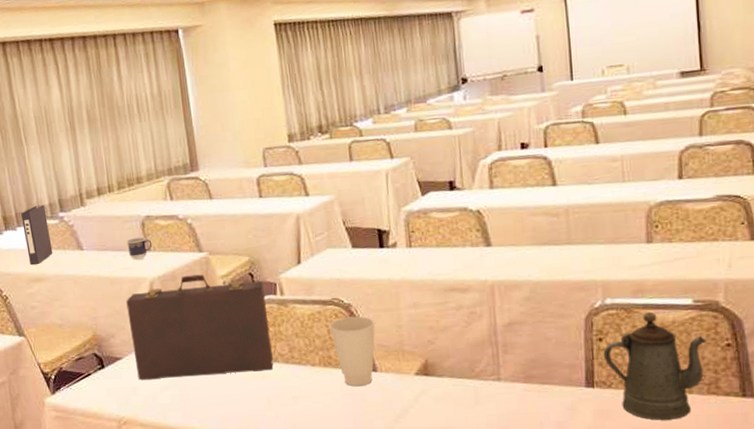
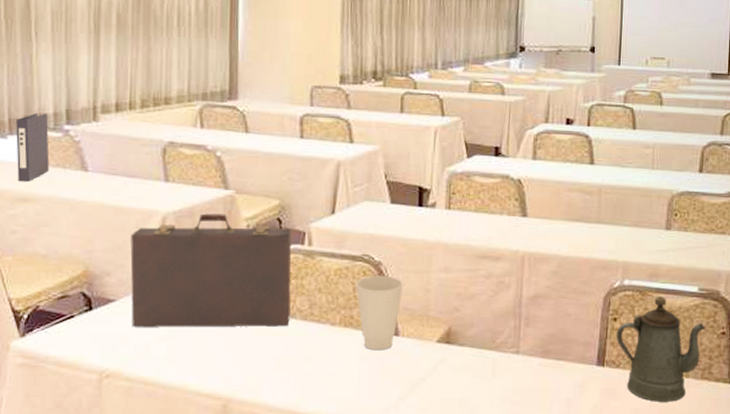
cup: present [126,237,153,261] -> none [142,164,172,191]

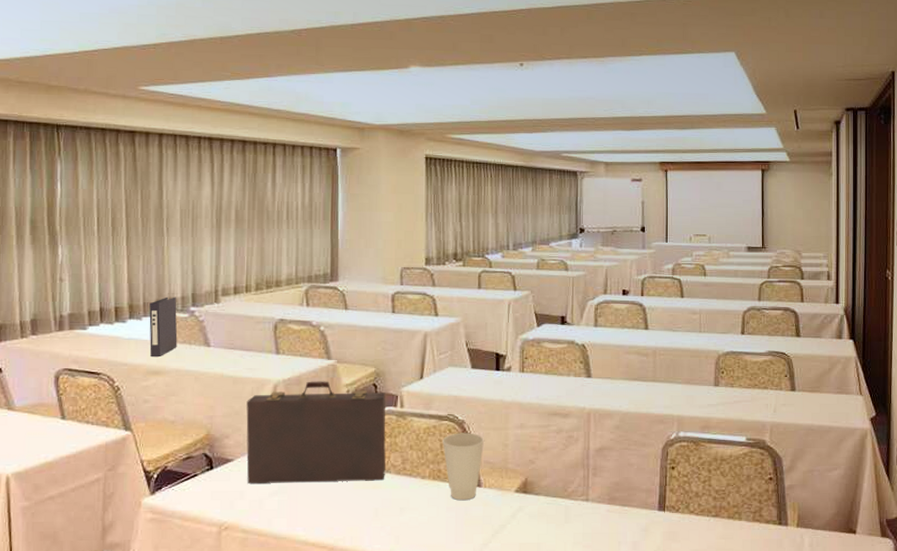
coffee pot: present [616,296,707,402] -> none [674,446,755,543]

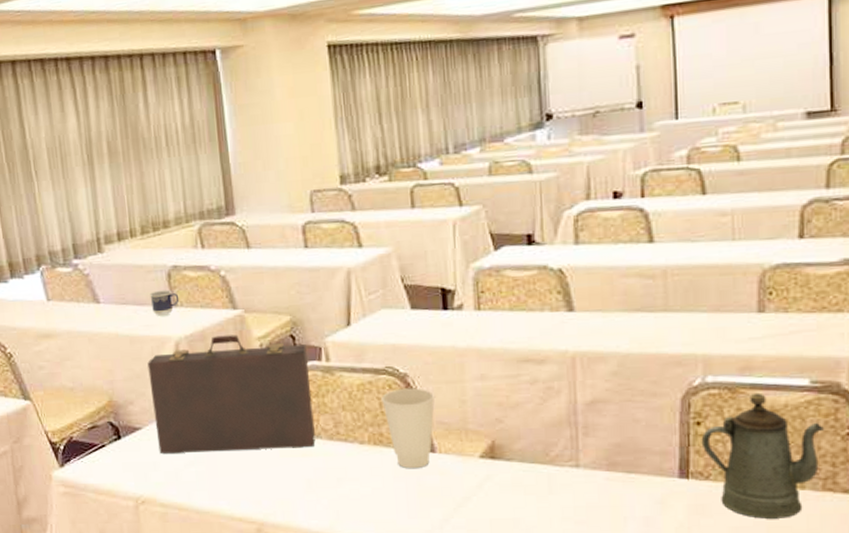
binder: present [149,296,178,358] -> none [29,249,65,320]
cup: none [256,339,282,362] -> present [150,290,179,317]
coffee pot: none [674,446,755,543] -> present [701,392,825,519]

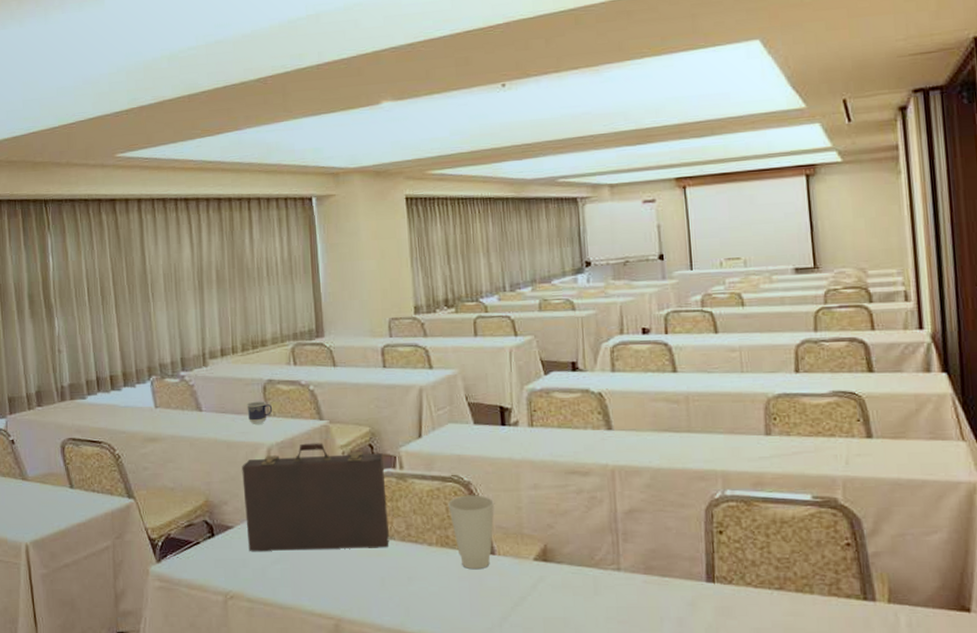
coffee pot: present [701,392,825,519] -> none [723,506,827,621]

